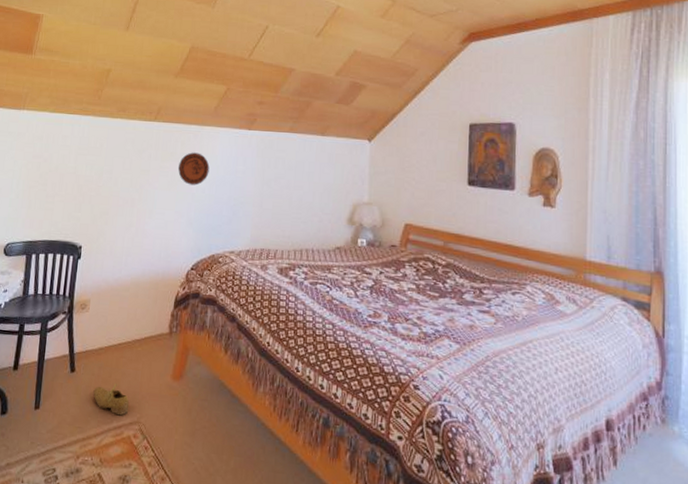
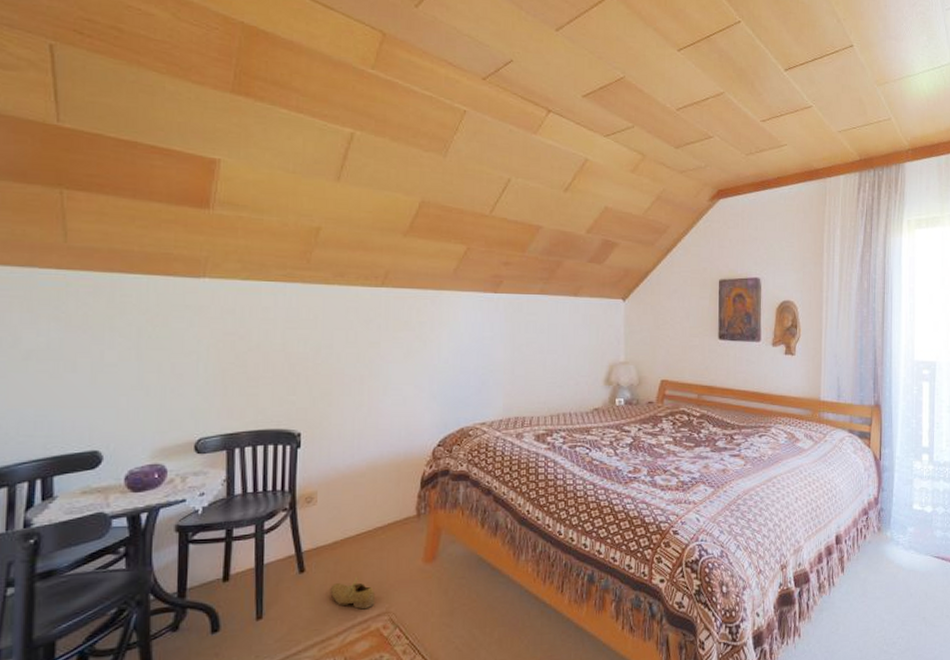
decorative plate: present [178,152,210,186] -> none [415,320,452,356]

